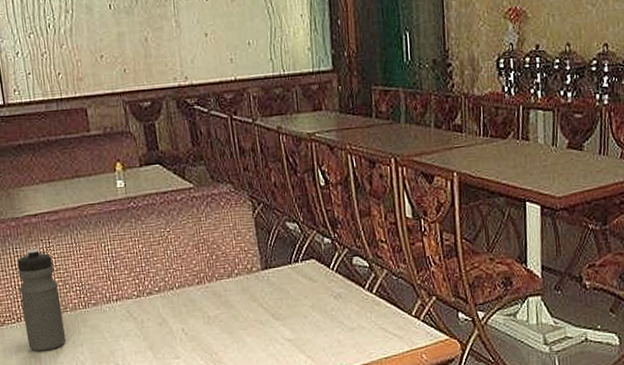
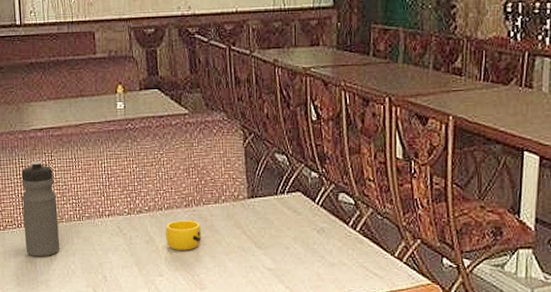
cup: none [178,296,217,330] -> present [165,219,202,250]

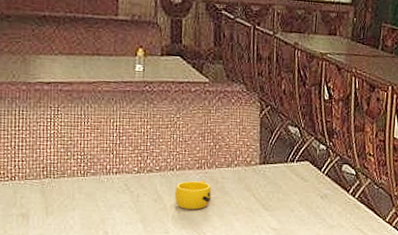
water bottle: present [21,161,60,257] -> none [18,114,60,211]

